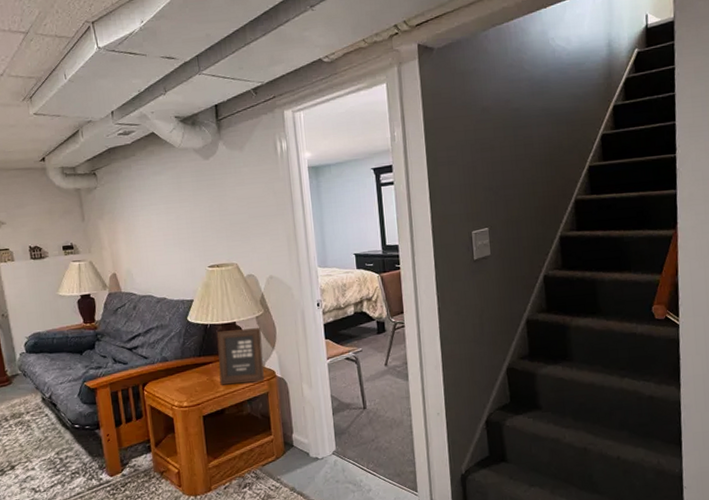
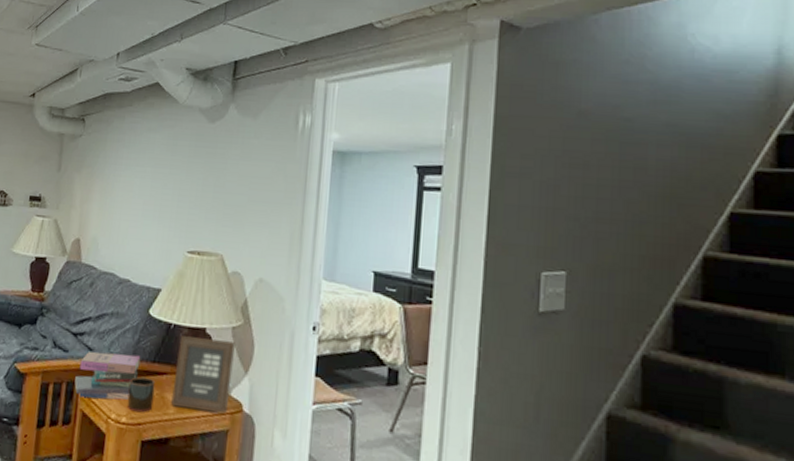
books: none [138,354,190,396] -> present [74,351,141,400]
mug: none [183,368,206,396] -> present [127,376,156,413]

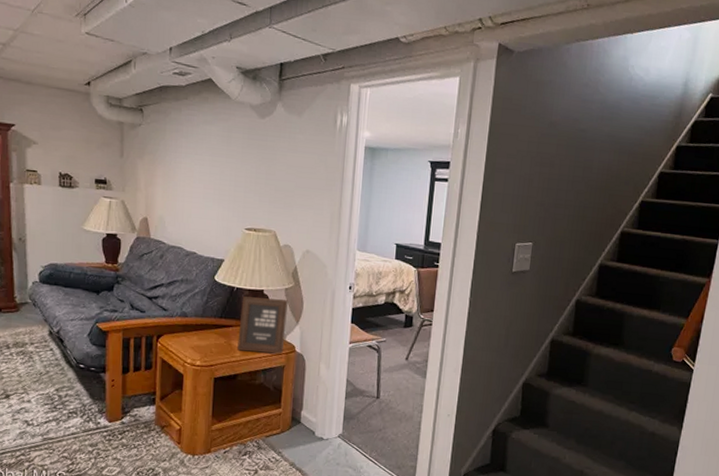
books: present [74,351,141,400] -> none [153,311,210,349]
mug: present [127,376,156,413] -> none [200,329,223,357]

